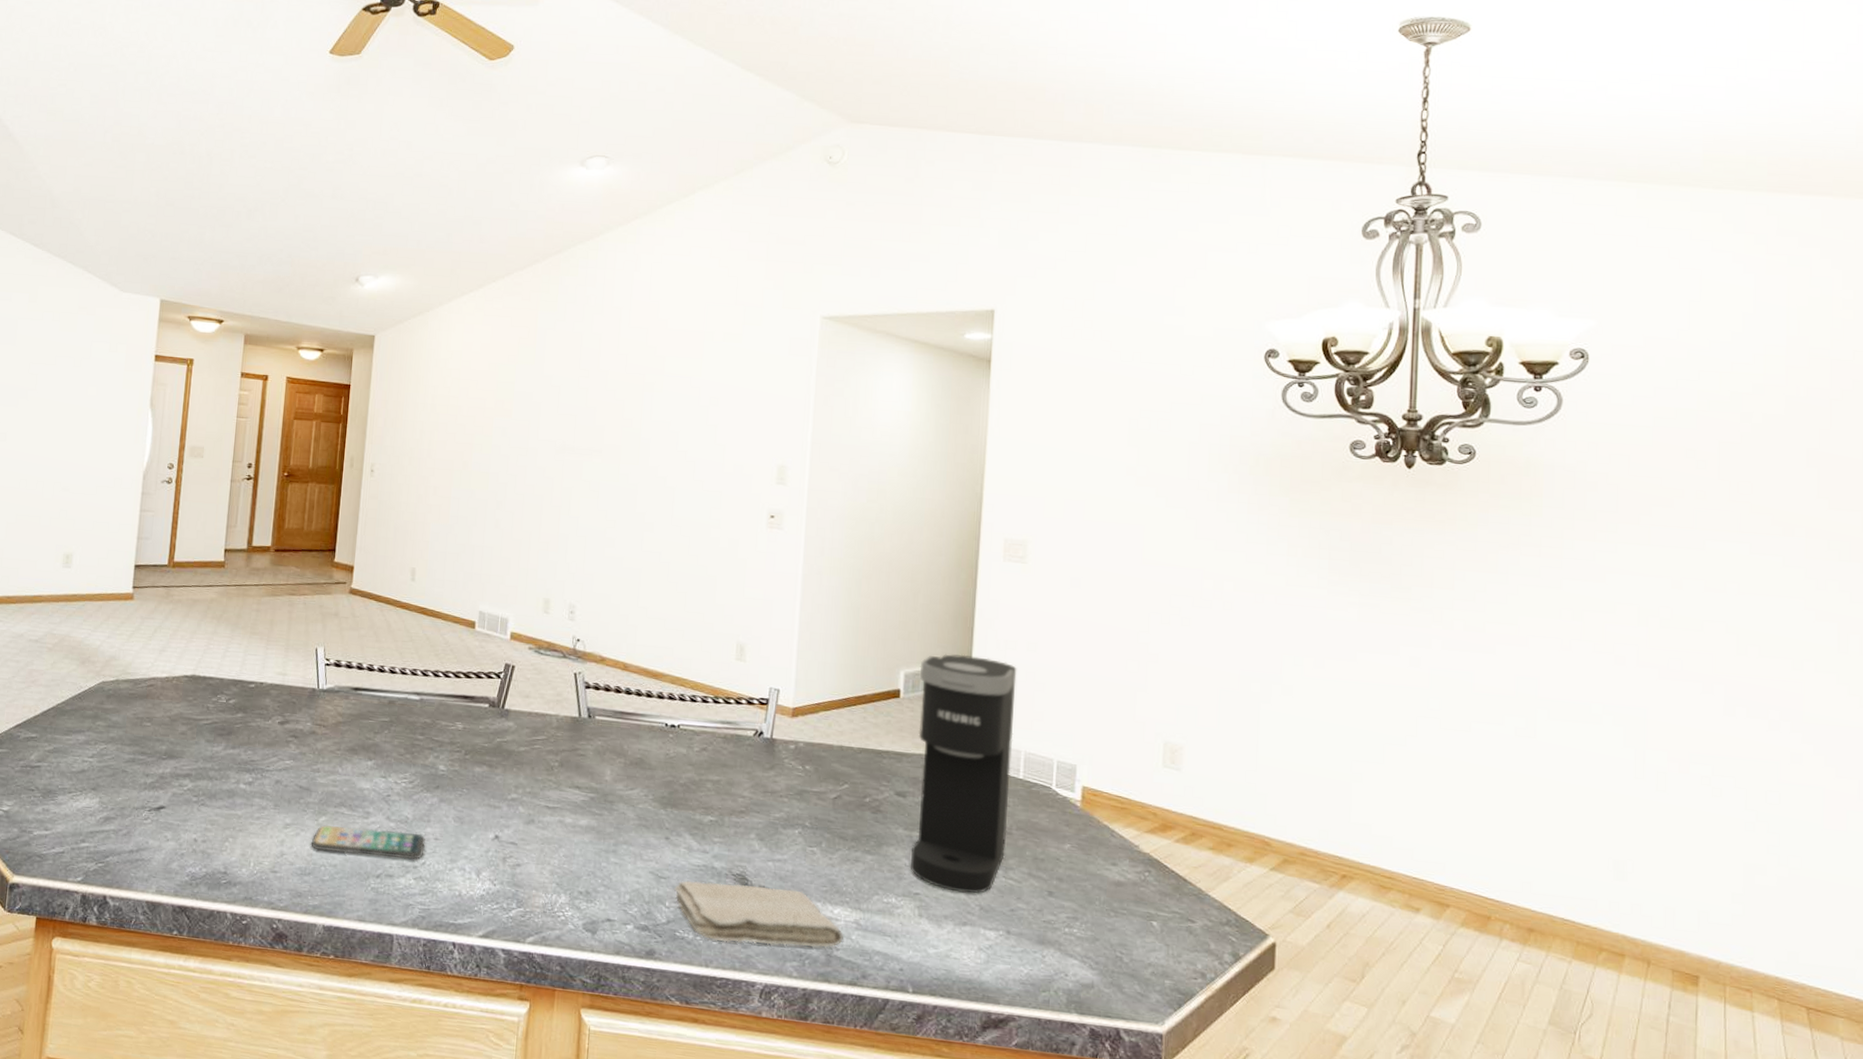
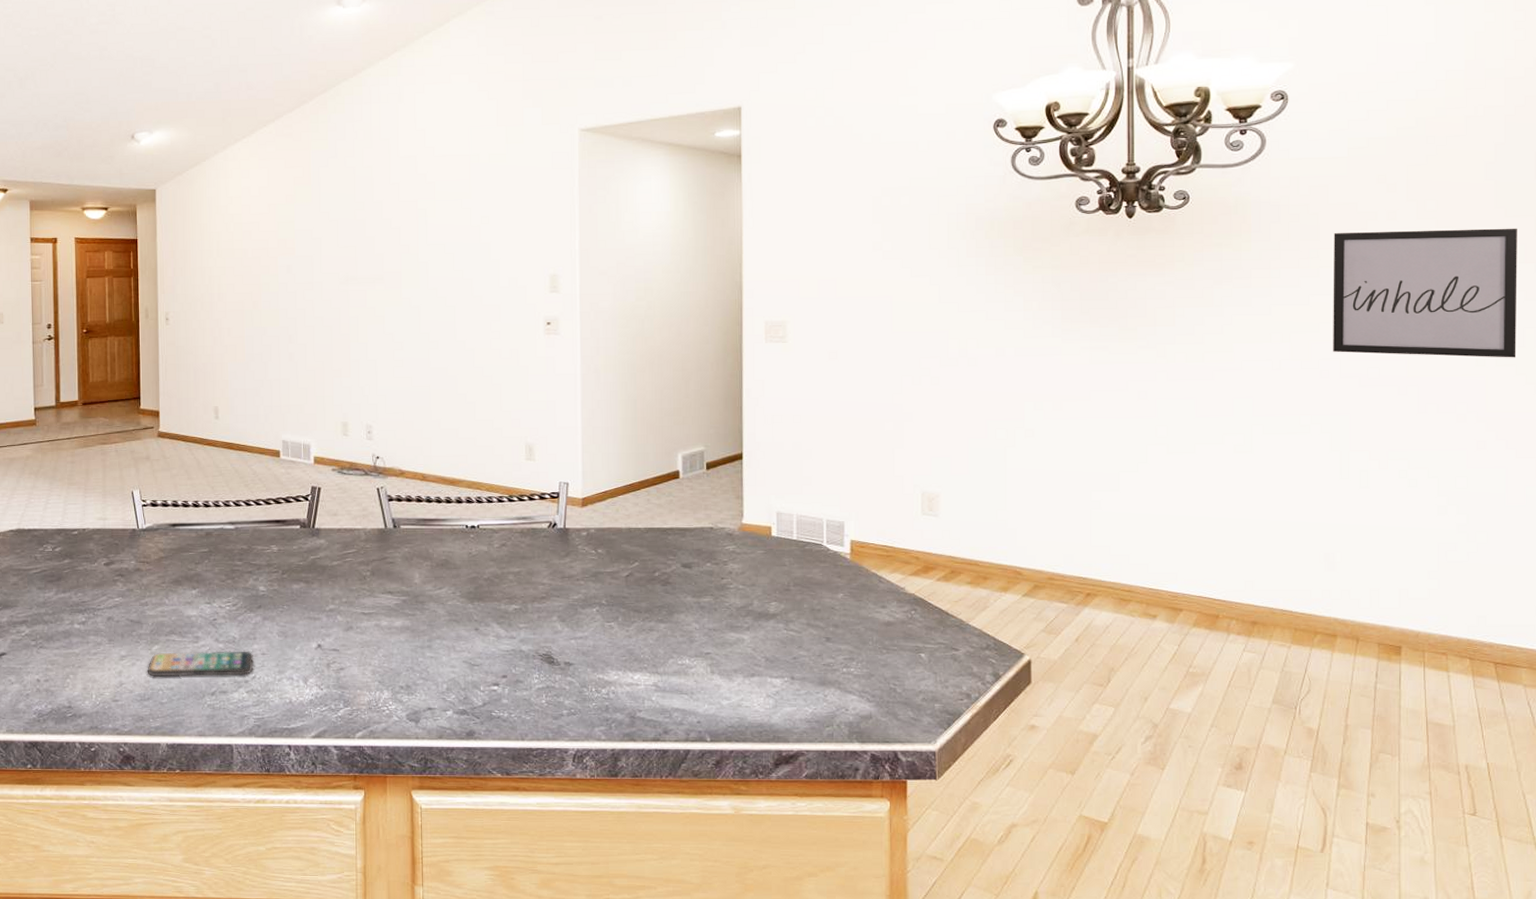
washcloth: present [674,880,843,948] -> none [487,662,644,716]
coffee maker: present [910,654,1017,894] -> none [695,432,786,648]
wall art: none [1630,507,1842,665] -> present [1333,228,1517,358]

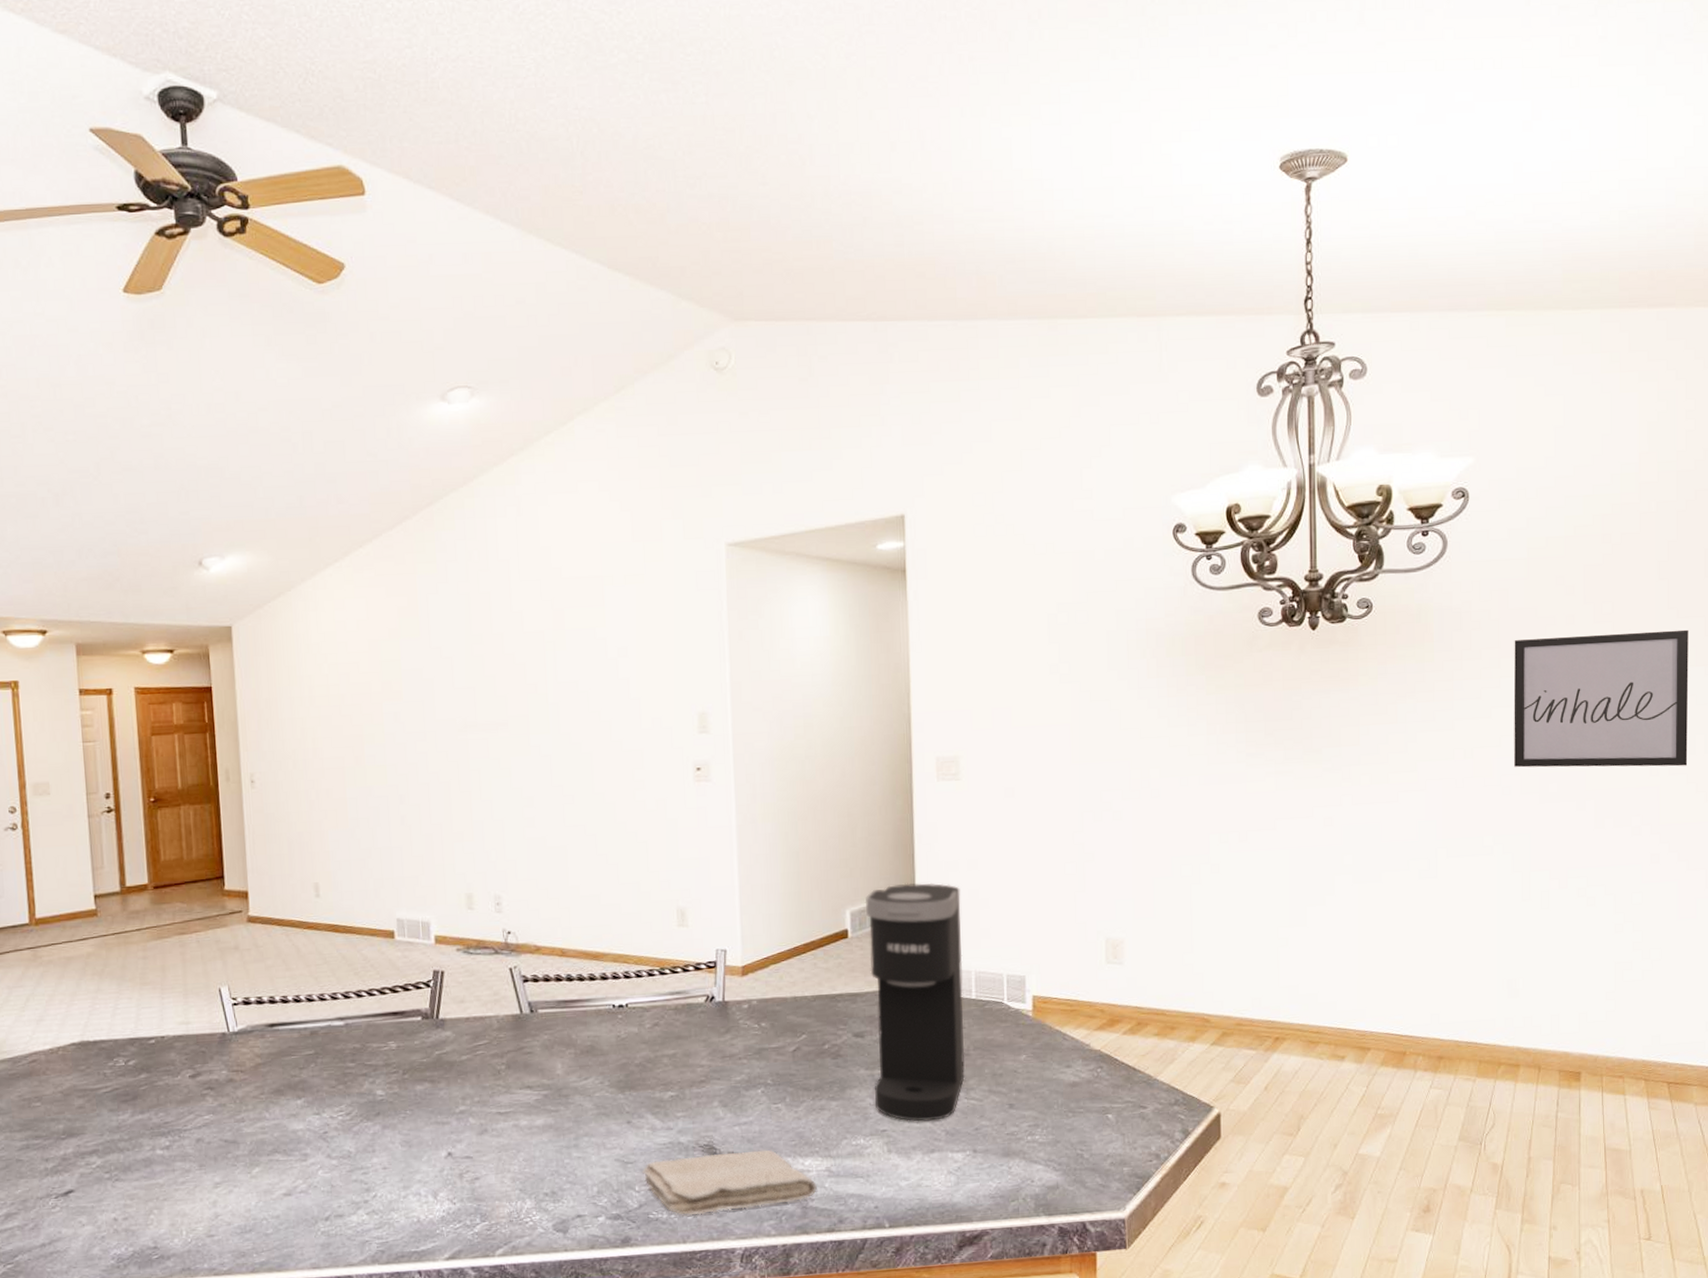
smartphone: present [147,651,253,677] -> none [247,1166,373,1204]
washcloth: none [487,662,644,716] -> present [642,1149,817,1215]
coffee maker: none [695,432,786,648] -> present [865,883,965,1122]

